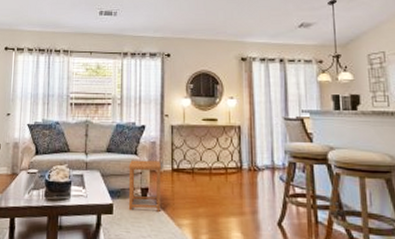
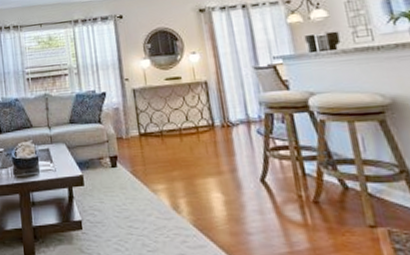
side table: present [128,160,161,212] -> none [94,127,133,181]

